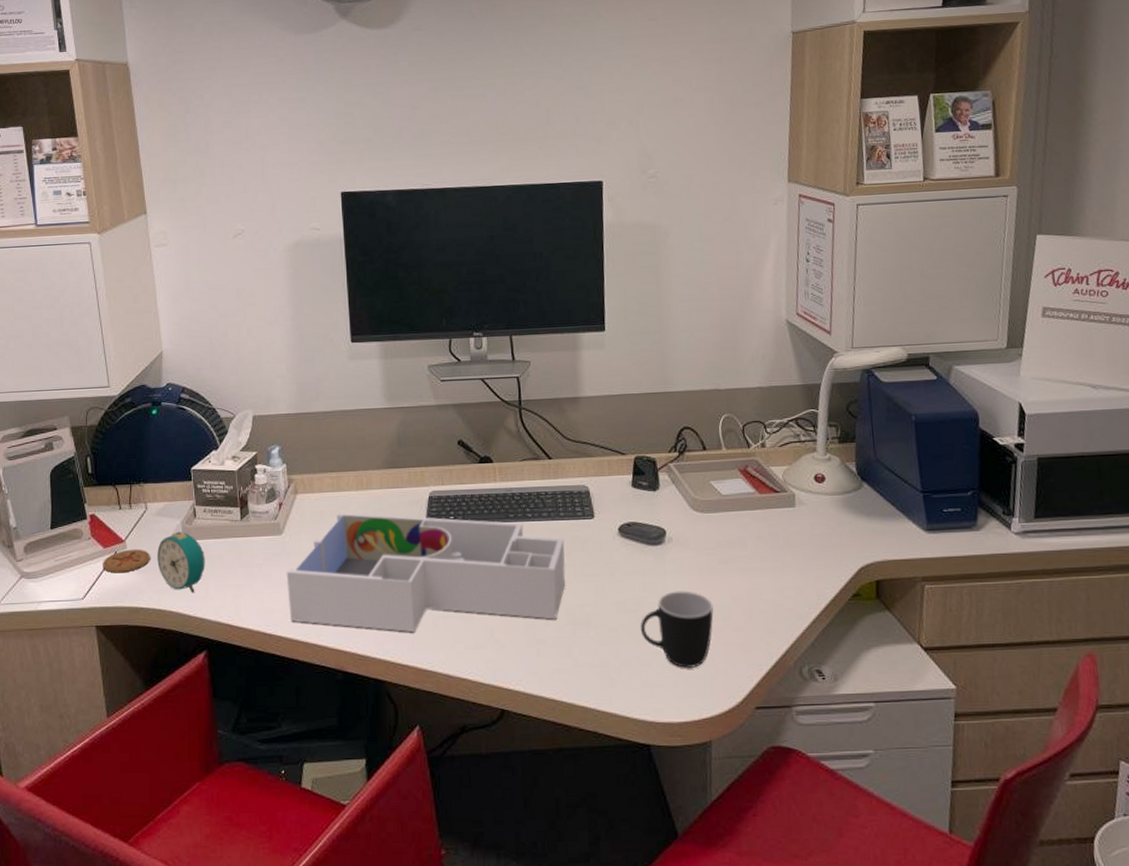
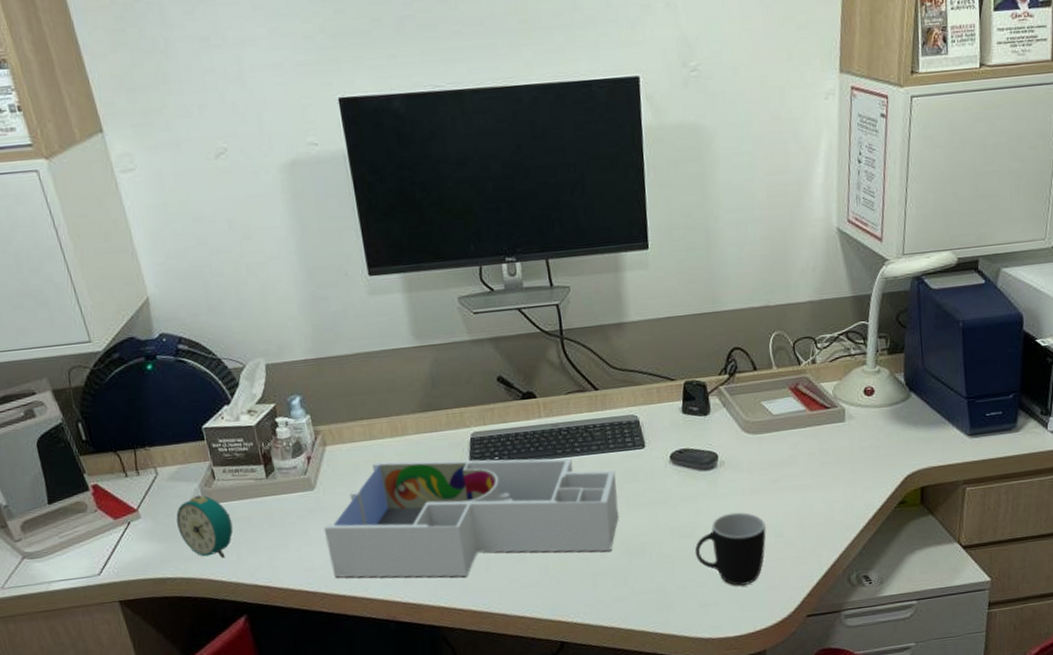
coaster: present [102,549,150,573] -> none [115,517,170,545]

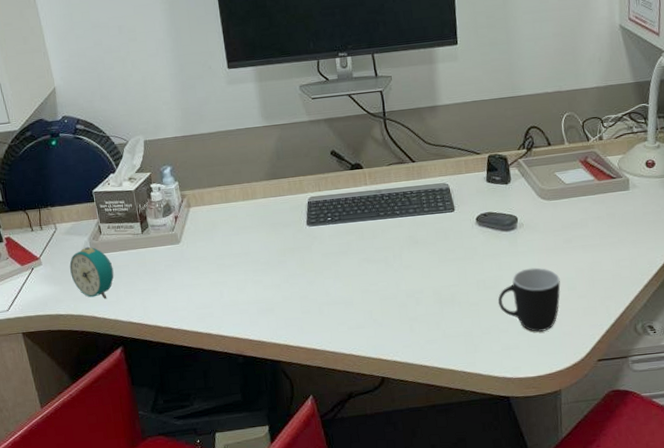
desk organizer: present [323,458,619,578] -> none [186,219,432,319]

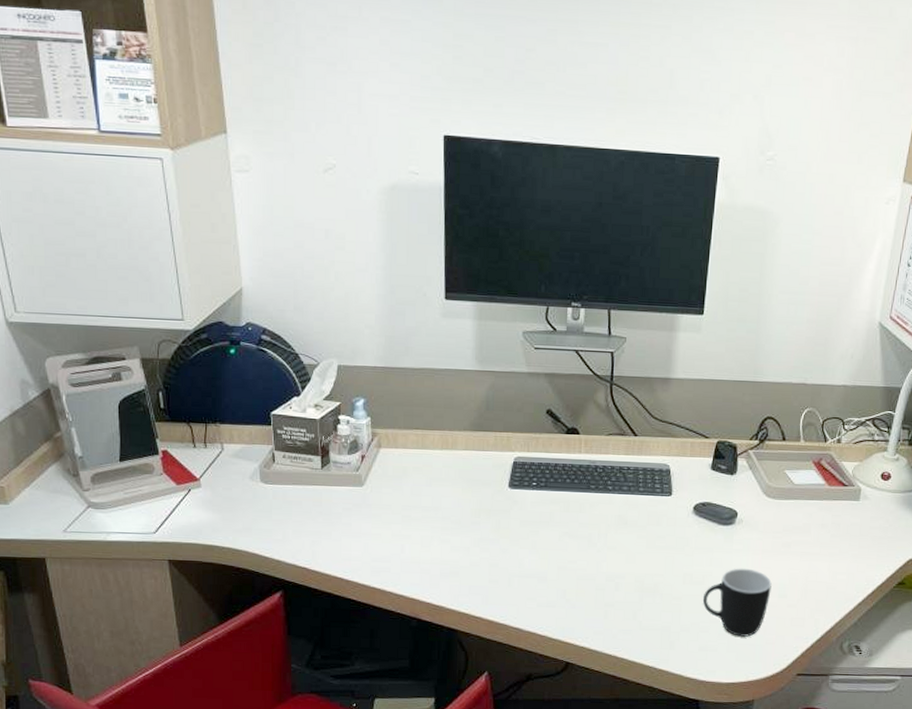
alarm clock: present [69,246,114,299] -> none [233,474,283,536]

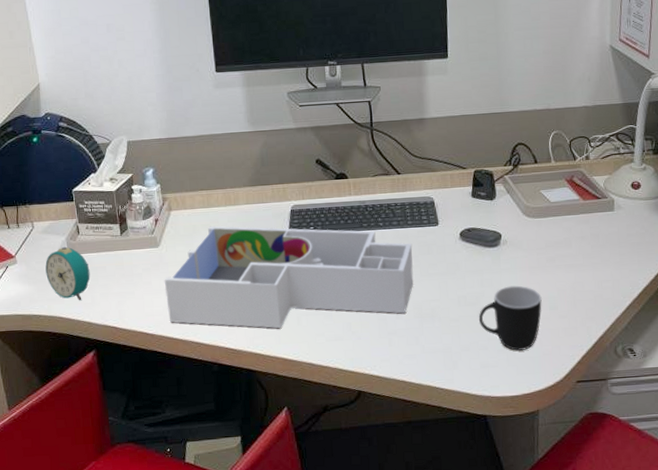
alarm clock: none [233,474,283,536] -> present [45,246,90,301]
desk organizer: none [365,469,641,587] -> present [164,226,414,328]

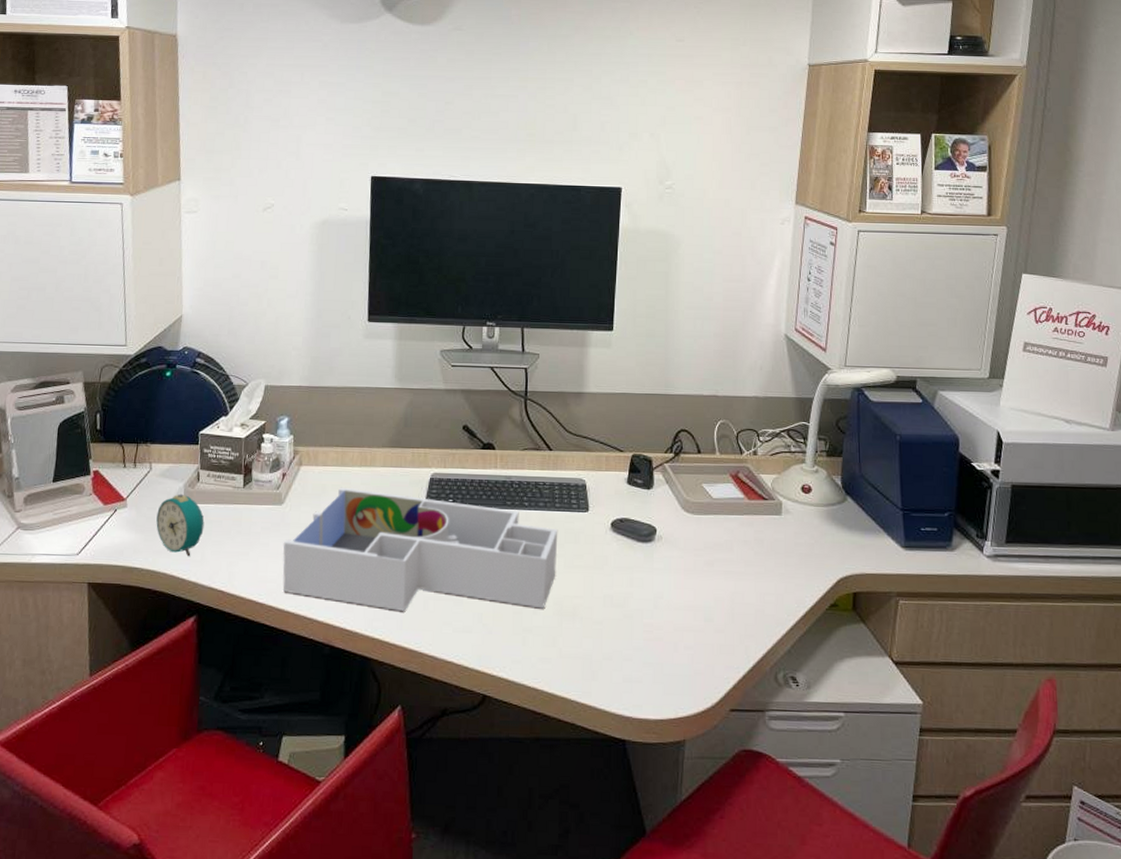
mug: present [478,285,542,351] -> none [624,589,696,666]

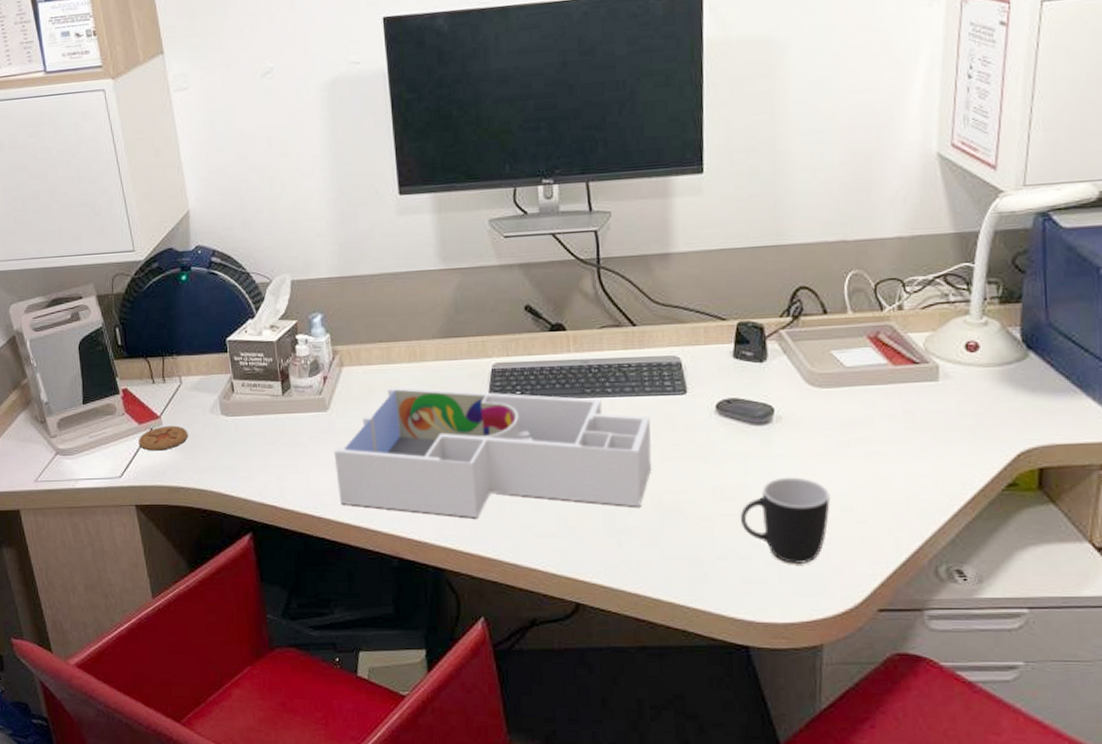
coaster: none [101,508,150,532] -> present [138,425,188,451]
alarm clock: present [156,493,205,557] -> none [194,407,247,473]
mug: none [624,589,696,666] -> present [739,477,830,564]

